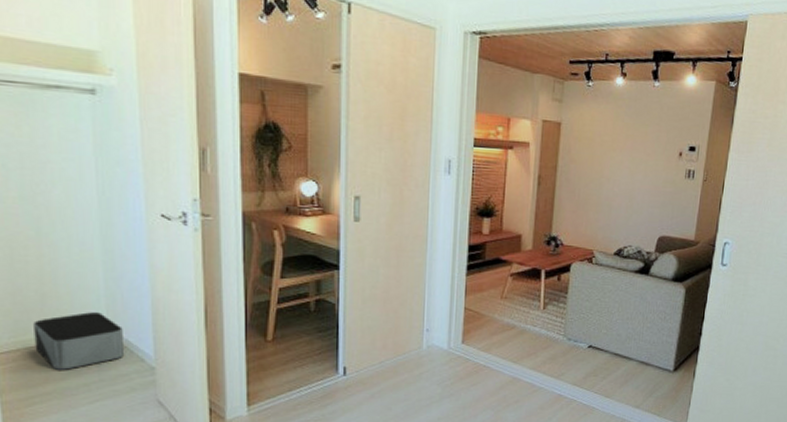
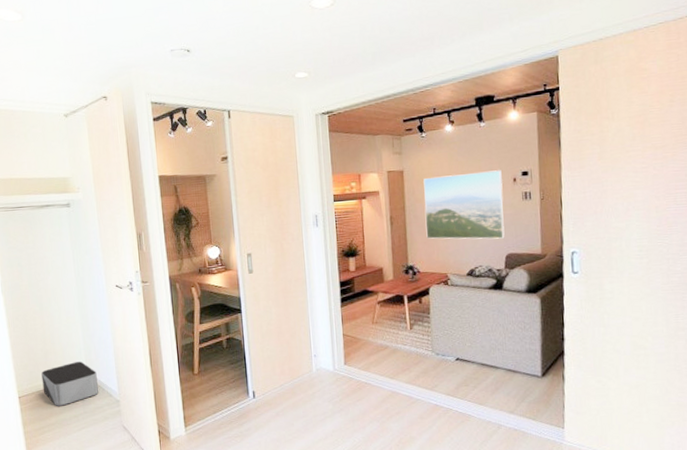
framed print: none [576,136,669,218] -> present [423,170,505,239]

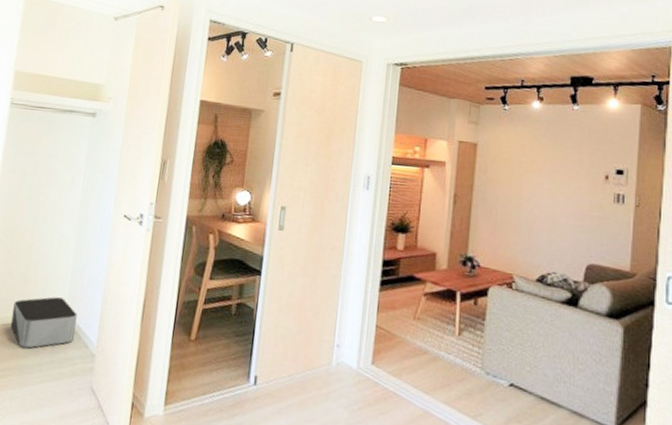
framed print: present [423,170,505,239] -> none [494,157,592,245]

